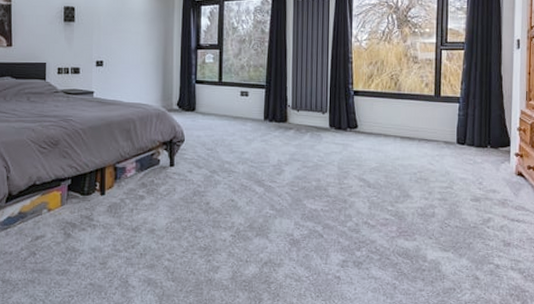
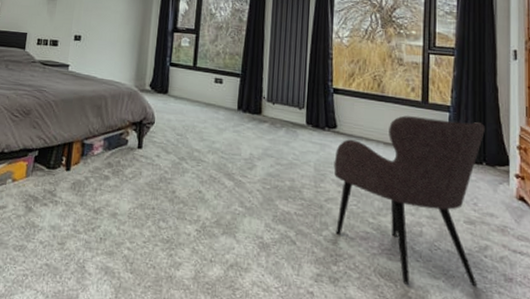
armchair: none [355,109,490,259] -> present [334,115,485,286]

